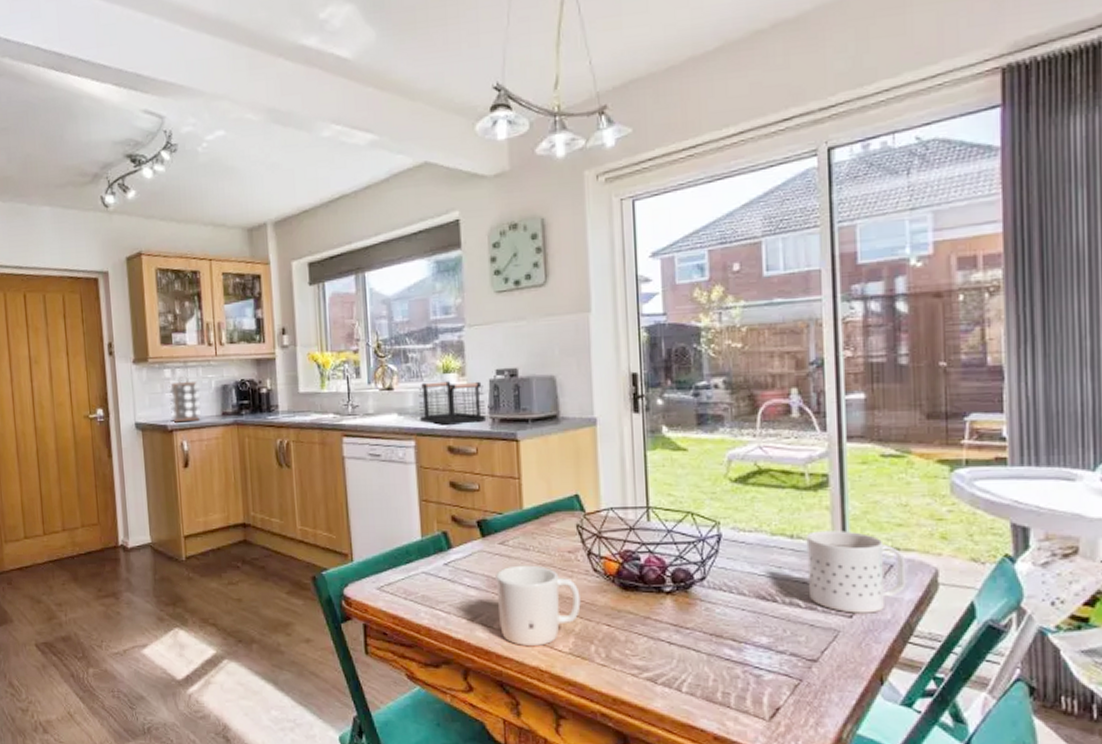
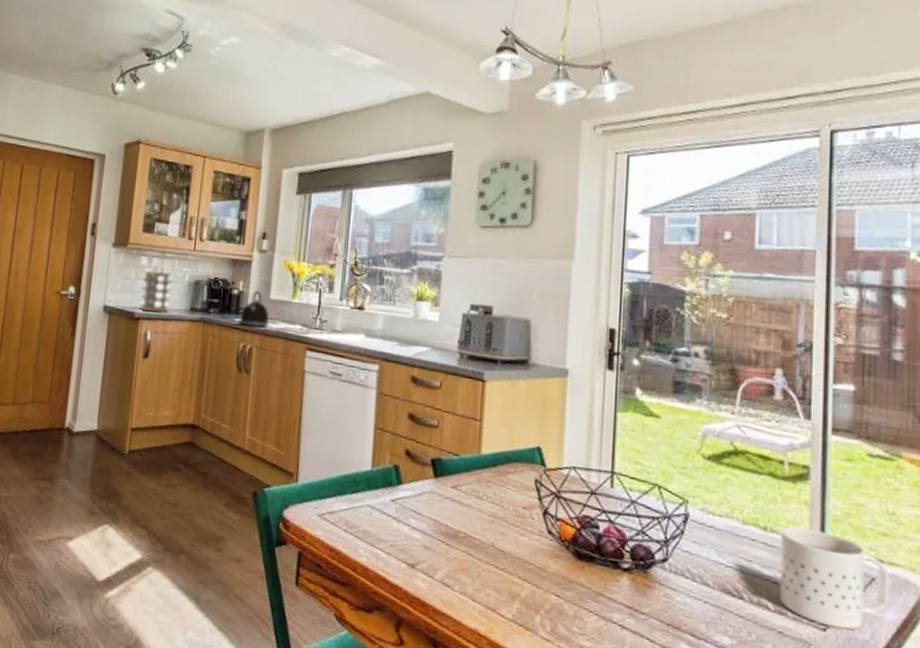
kettle: none [272,385,302,423] -> present [239,290,269,329]
dish rack: present [418,381,485,425] -> none [387,307,456,356]
mug: present [495,565,581,646] -> none [441,513,531,607]

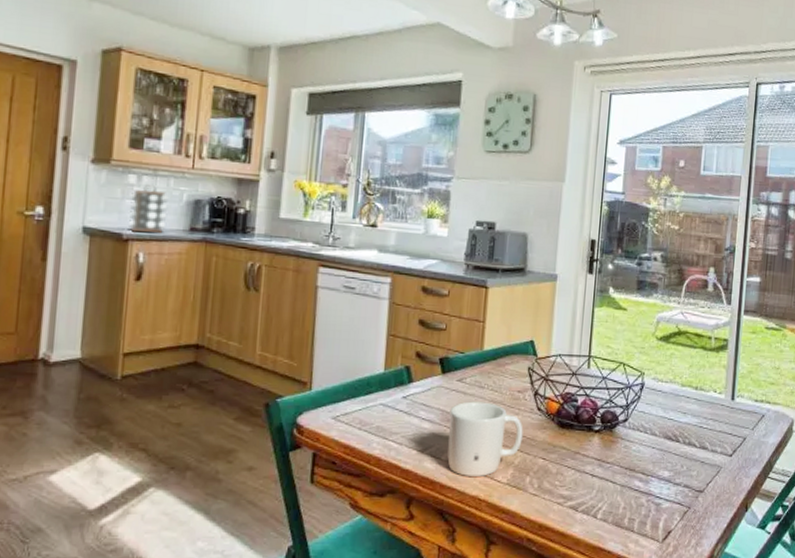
kettle: present [239,290,269,329] -> none [246,209,279,247]
mug: none [441,513,531,607] -> present [447,401,523,476]
mug: present [779,526,890,630] -> none [703,385,773,453]

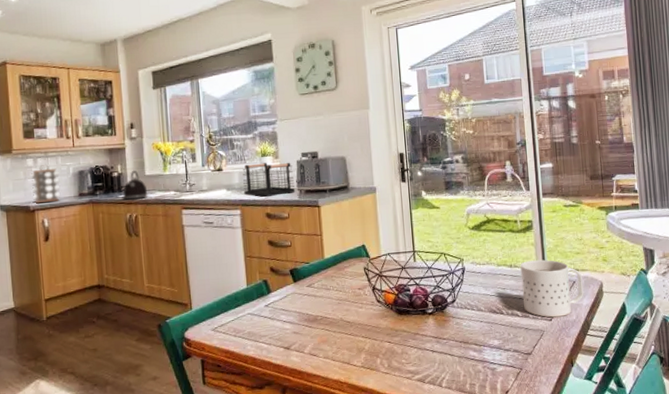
kettle: none [246,209,279,247] -> present [123,170,148,200]
dish rack: none [399,224,463,267] -> present [242,162,295,197]
mug: present [447,401,523,476] -> none [305,301,369,364]
mug: none [703,385,773,453] -> present [520,259,584,318]

